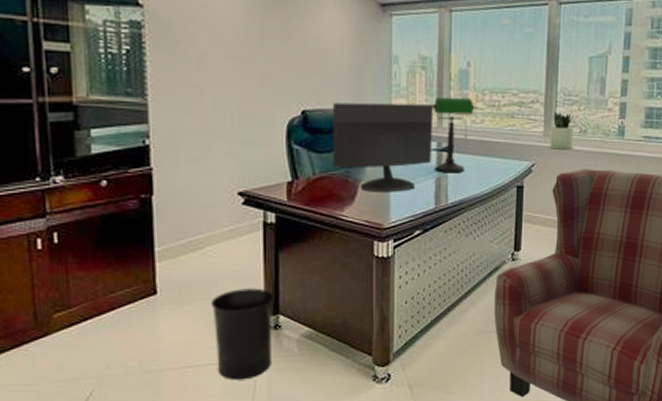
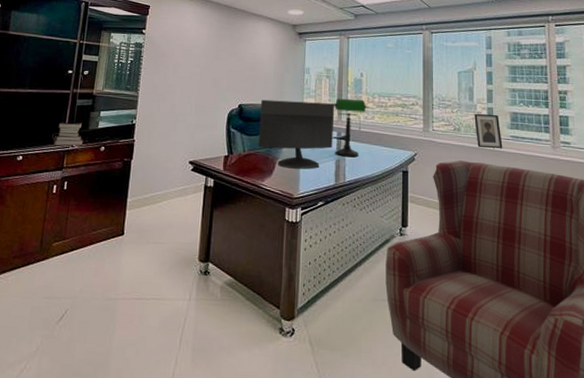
books: none [18,147,71,184] -> present [52,122,83,146]
waste bin: present [211,288,275,380] -> none [158,237,207,317]
planter: present [548,112,575,151] -> none [428,113,451,145]
picture frame: none [604,110,634,153] -> present [474,113,503,149]

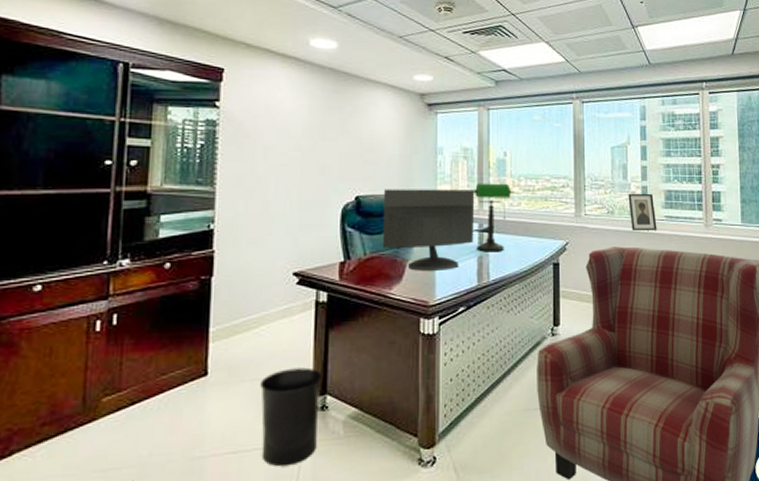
books: present [52,122,83,146] -> none [88,232,137,267]
waste bin: none [158,237,207,317] -> present [260,367,323,467]

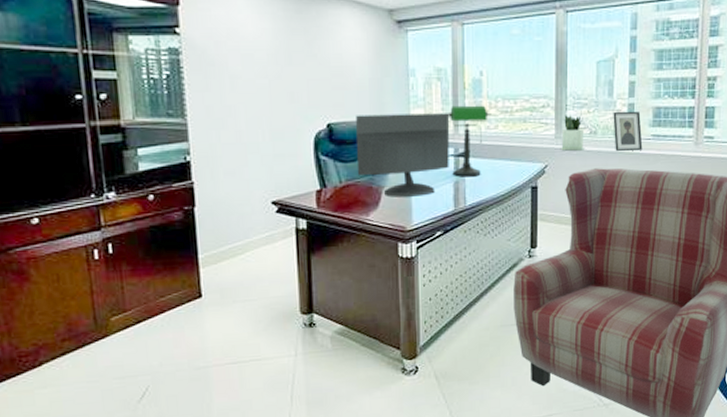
waste bin: present [260,367,323,467] -> none [251,289,309,375]
planter: none [580,195,604,230] -> present [560,115,586,152]

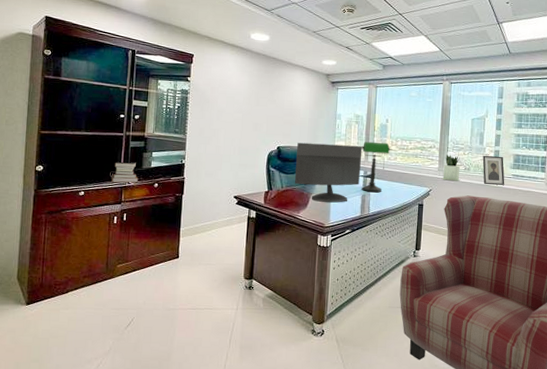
books: none [75,166,122,201] -> present [110,161,138,183]

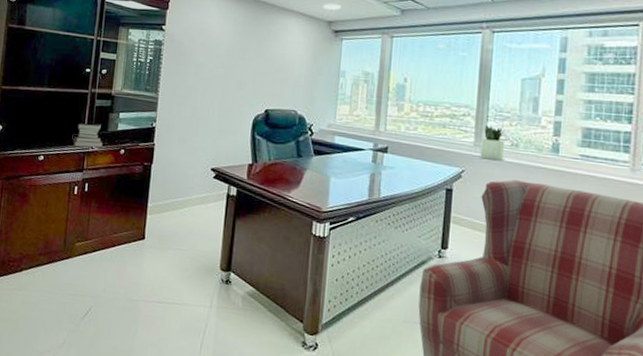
computer monitor: present [294,142,363,204] -> none [284,105,373,183]
desk lamp: present [361,141,393,193] -> none [370,105,412,172]
picture frame: present [482,155,505,186] -> none [536,127,569,170]

